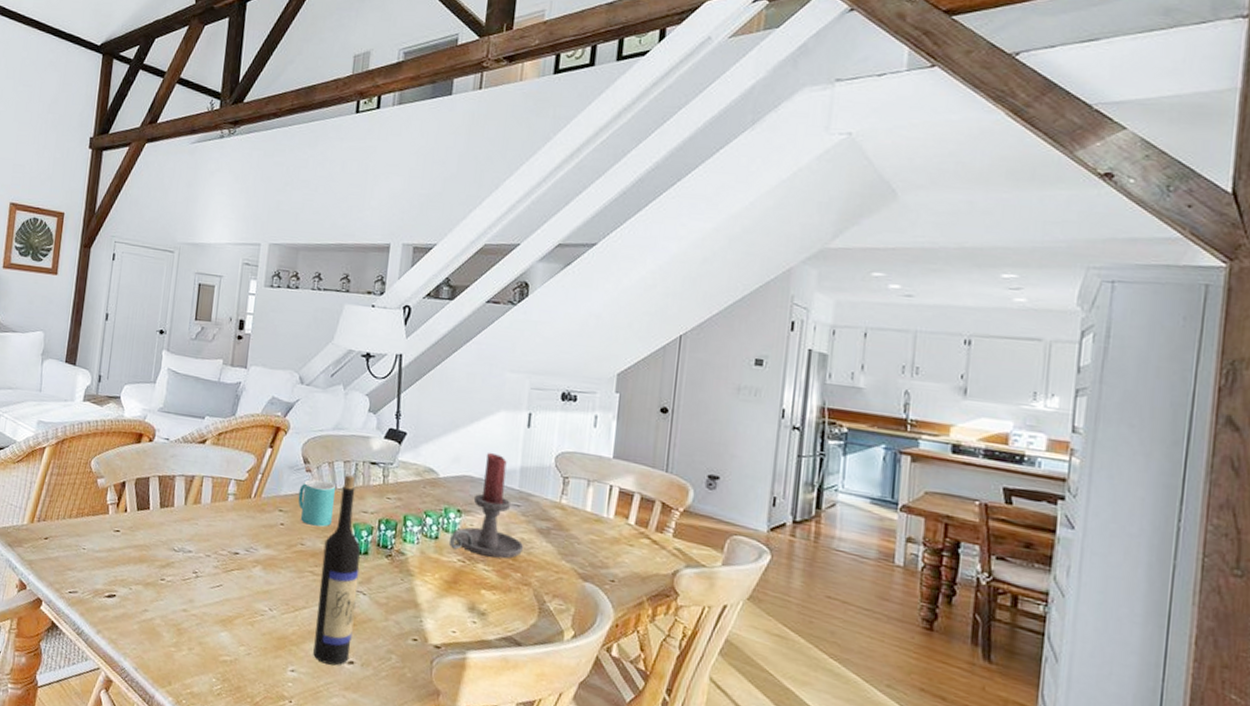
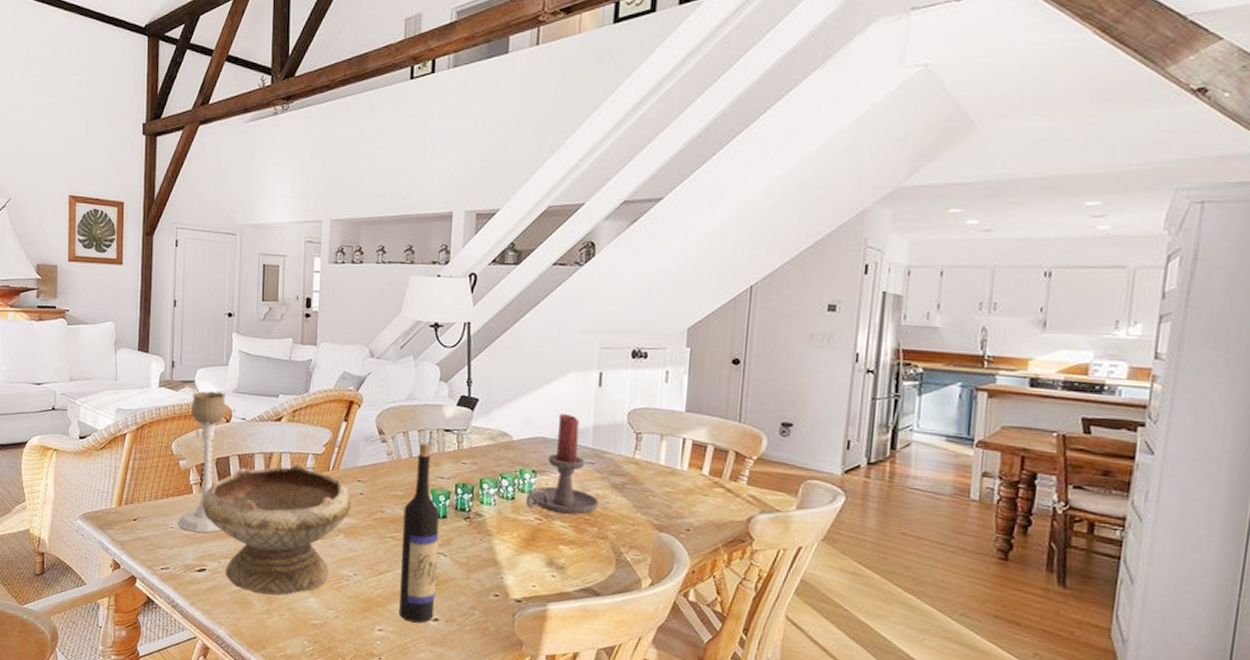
candle holder: none [90,408,151,557] -> present [177,391,227,533]
bowl: none [117,488,272,628] -> present [203,463,351,596]
mug: present [298,479,335,527] -> none [375,449,412,494]

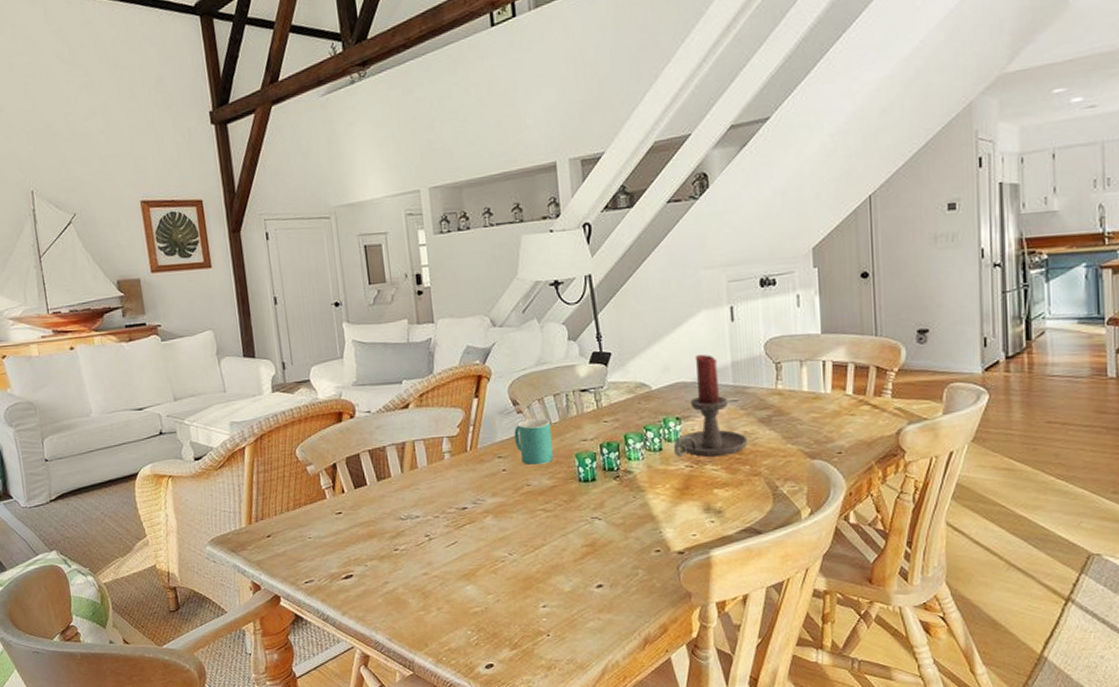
candle holder: present [177,391,227,533] -> none [310,387,363,539]
bowl: present [203,463,351,596] -> none [338,448,496,590]
mug: none [375,449,412,494] -> present [513,418,554,465]
wine bottle: present [399,443,439,623] -> none [550,407,597,593]

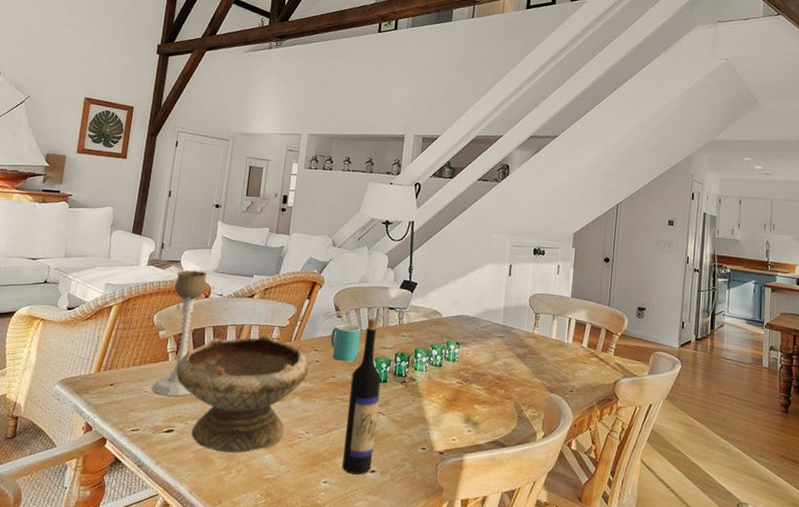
candle holder: none [310,387,363,539] -> present [151,270,207,397]
bowl: none [338,448,496,590] -> present [176,334,308,453]
wine bottle: none [550,407,597,593] -> present [342,319,381,475]
candle holder: present [674,354,748,457] -> none [450,296,507,379]

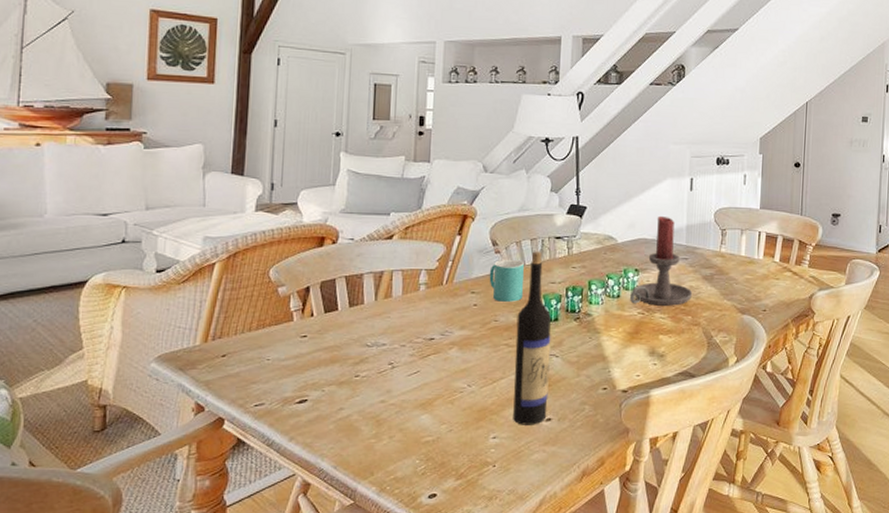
candle holder: present [151,270,207,397] -> none [274,213,333,362]
bowl: present [176,334,308,453] -> none [305,280,465,417]
candle holder: none [450,296,507,379] -> present [630,215,693,306]

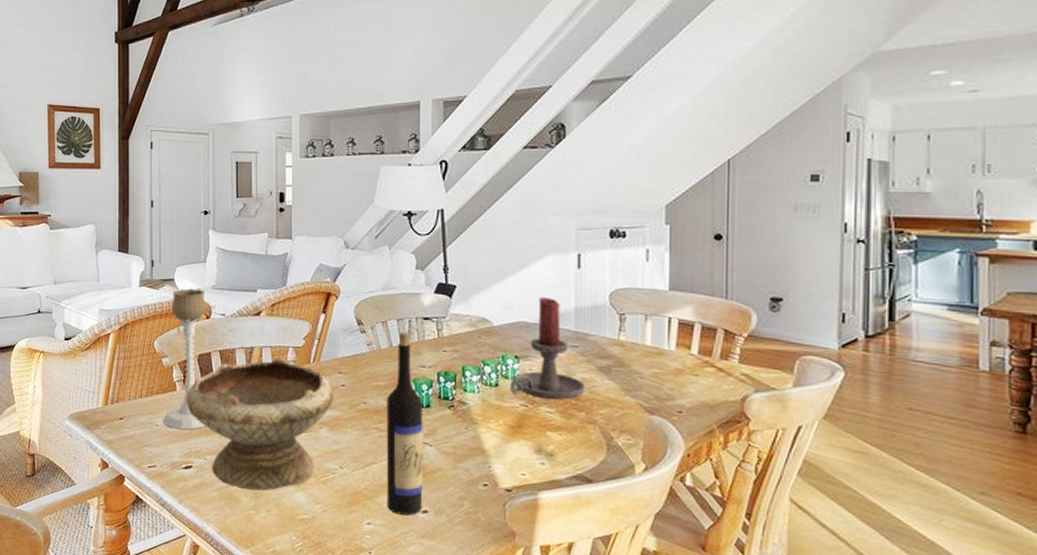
candle holder: none [274,213,333,362] -> present [162,288,207,430]
bowl: none [305,280,465,417] -> present [187,356,333,491]
mug: present [489,259,525,302] -> none [356,339,392,385]

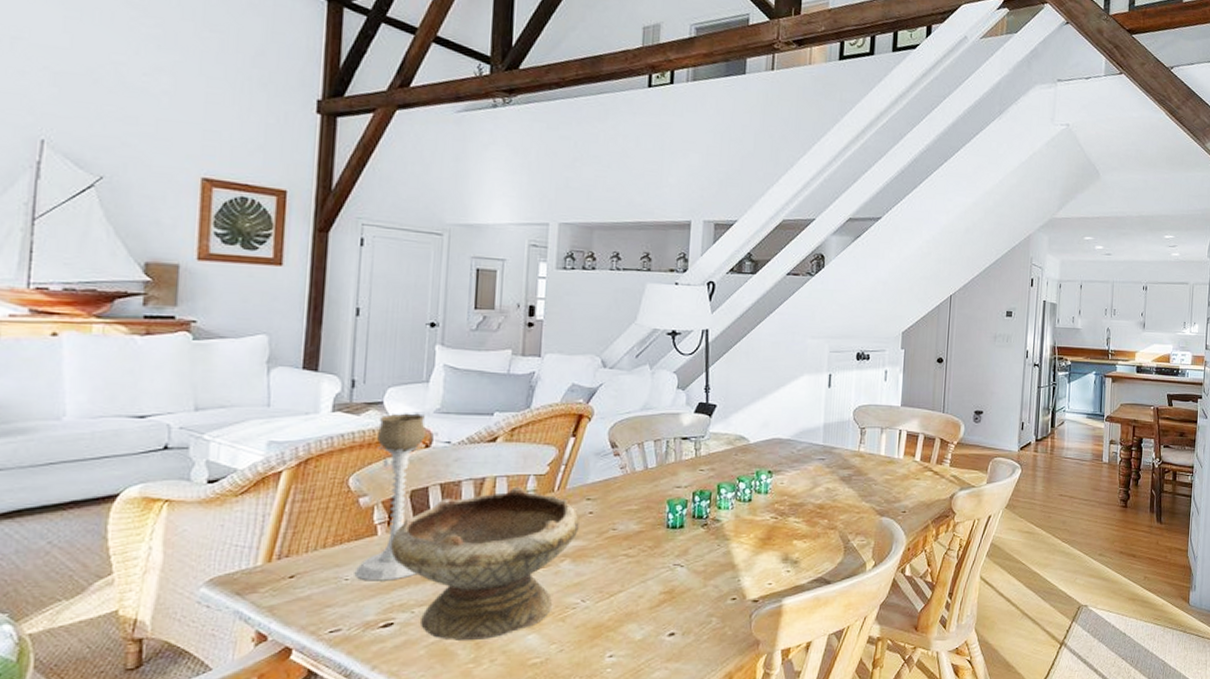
wine bottle: present [386,332,424,516] -> none [632,453,676,642]
candle holder: present [510,296,586,400] -> none [762,414,830,509]

